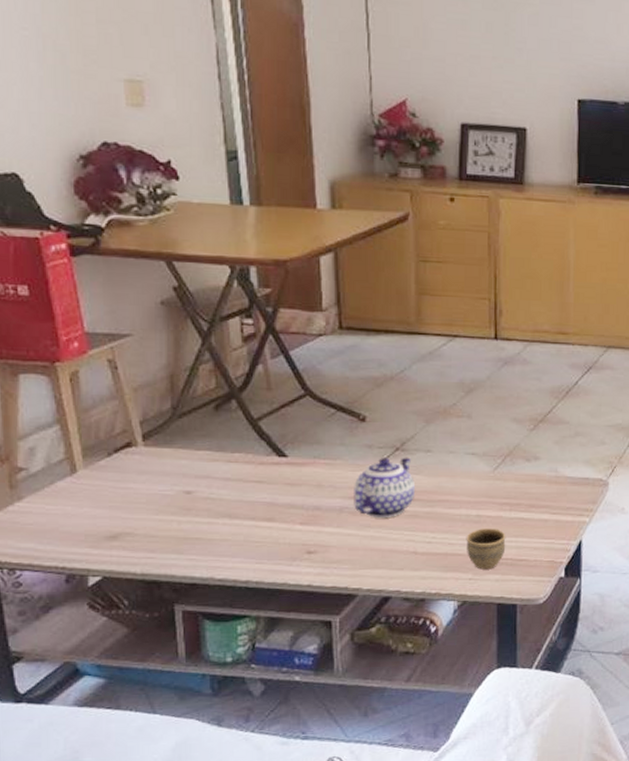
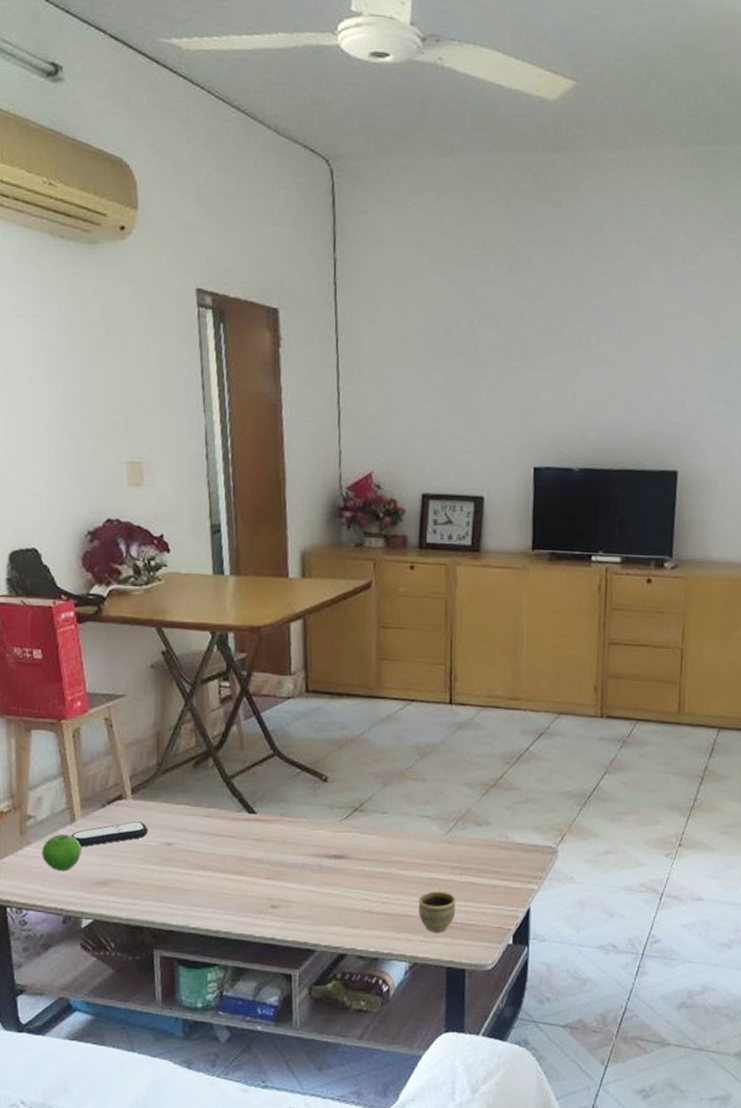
apple: none [36,486,85,527] -> present [41,833,81,871]
remote control: none [72,470,164,500] -> present [71,821,149,847]
teapot: present [354,457,416,517] -> none [315,817,372,876]

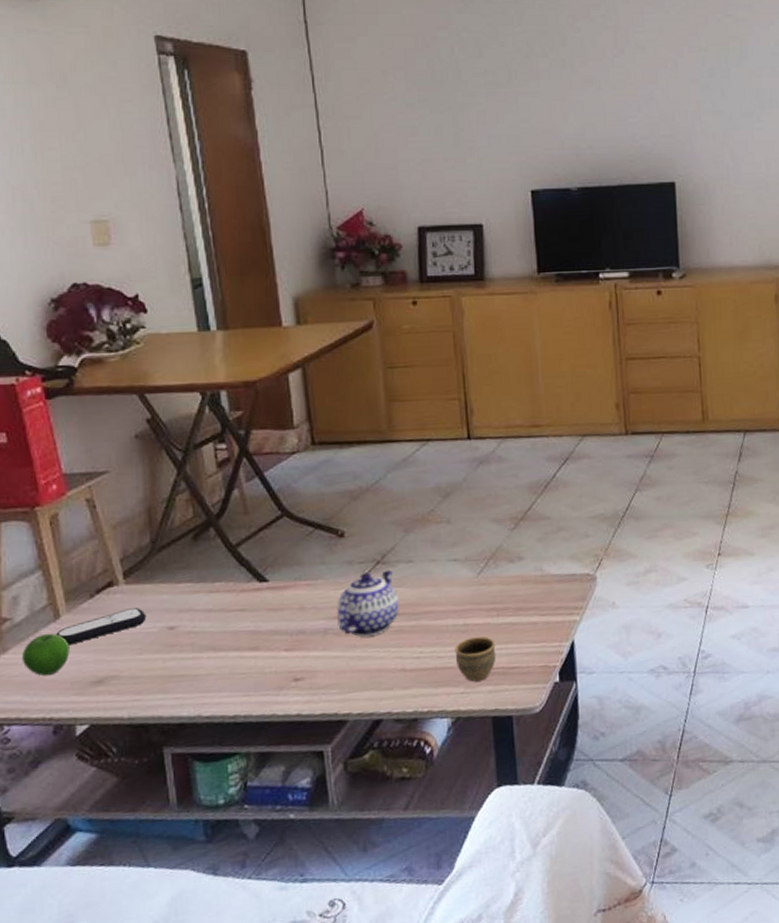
teapot: none [315,817,372,876] -> present [337,569,400,637]

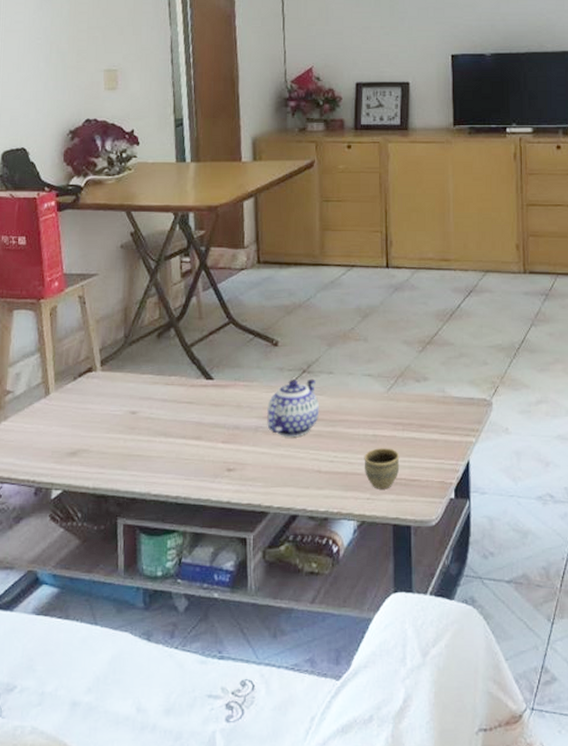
apple: present [21,633,70,676] -> none [17,407,54,444]
remote control: present [56,608,147,645] -> none [45,392,115,419]

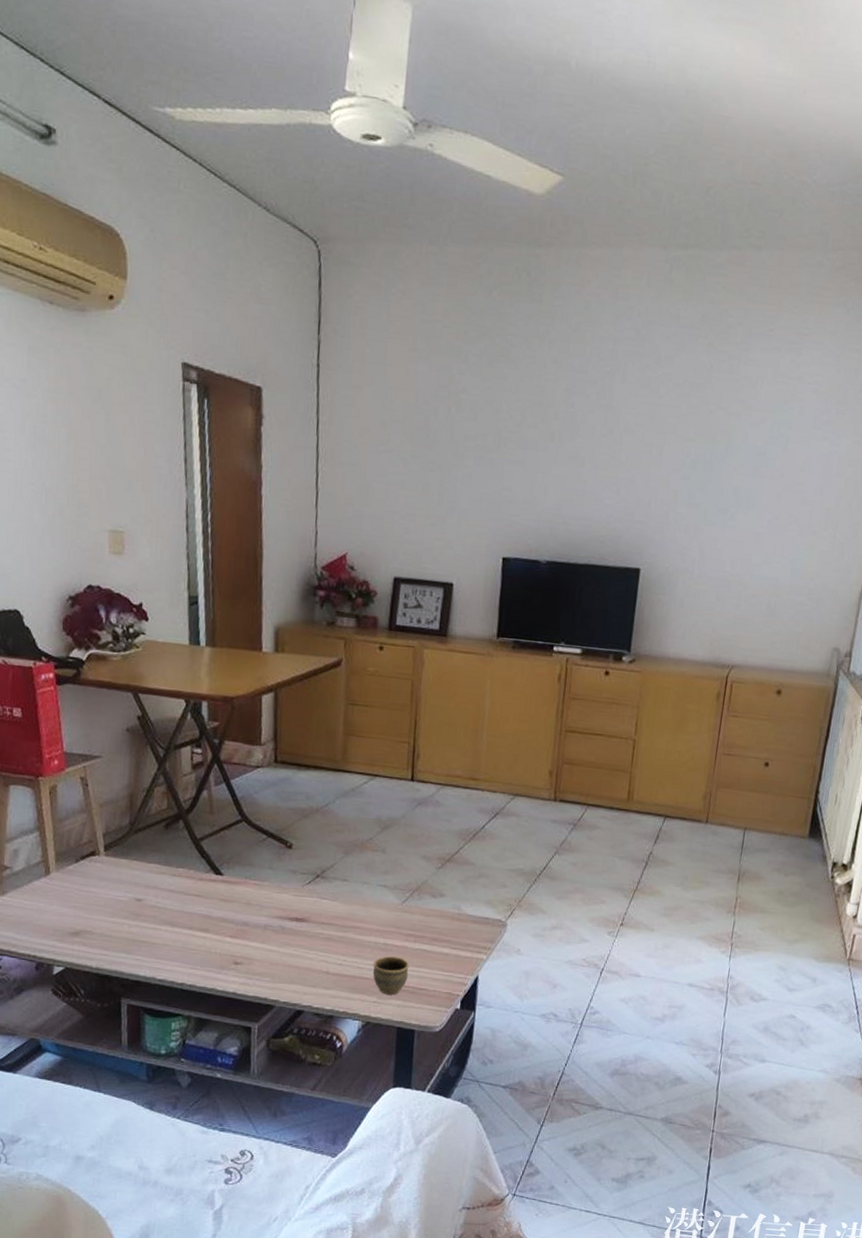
teapot: present [267,379,320,436] -> none [277,883,332,938]

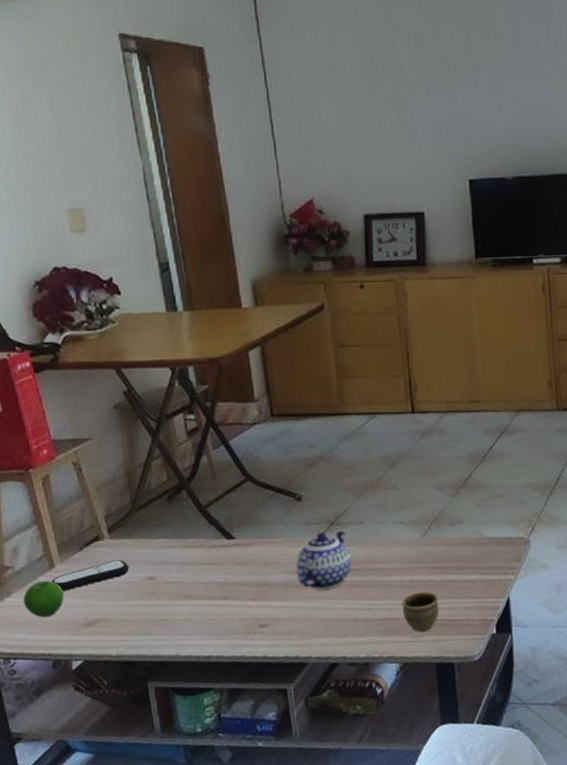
apple: none [16,885,55,921] -> present [23,580,64,618]
remote control: none [45,877,120,899] -> present [51,560,129,591]
teapot: none [277,883,332,938] -> present [296,530,352,589]

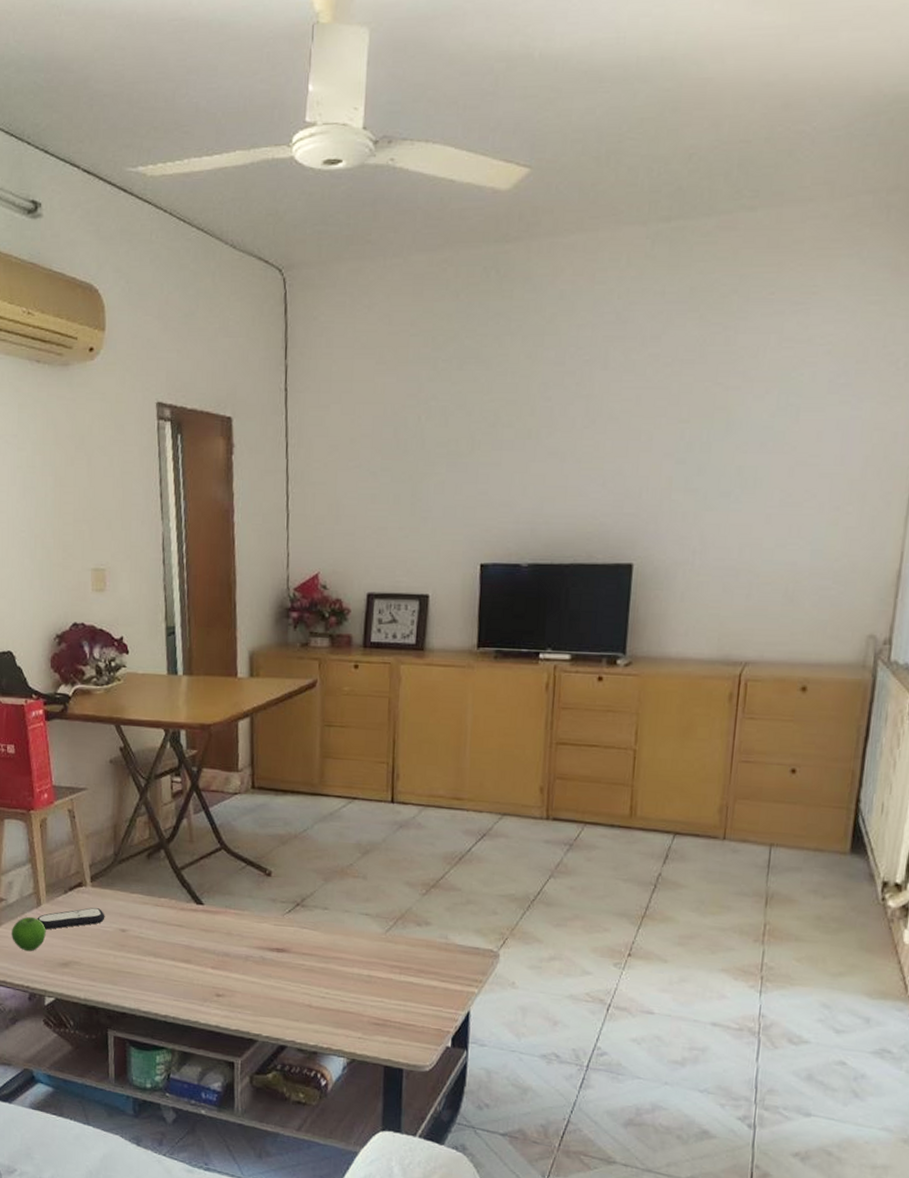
teapot: present [296,530,352,589] -> none [258,912,313,970]
cup: present [401,592,439,632] -> none [357,989,395,1031]

